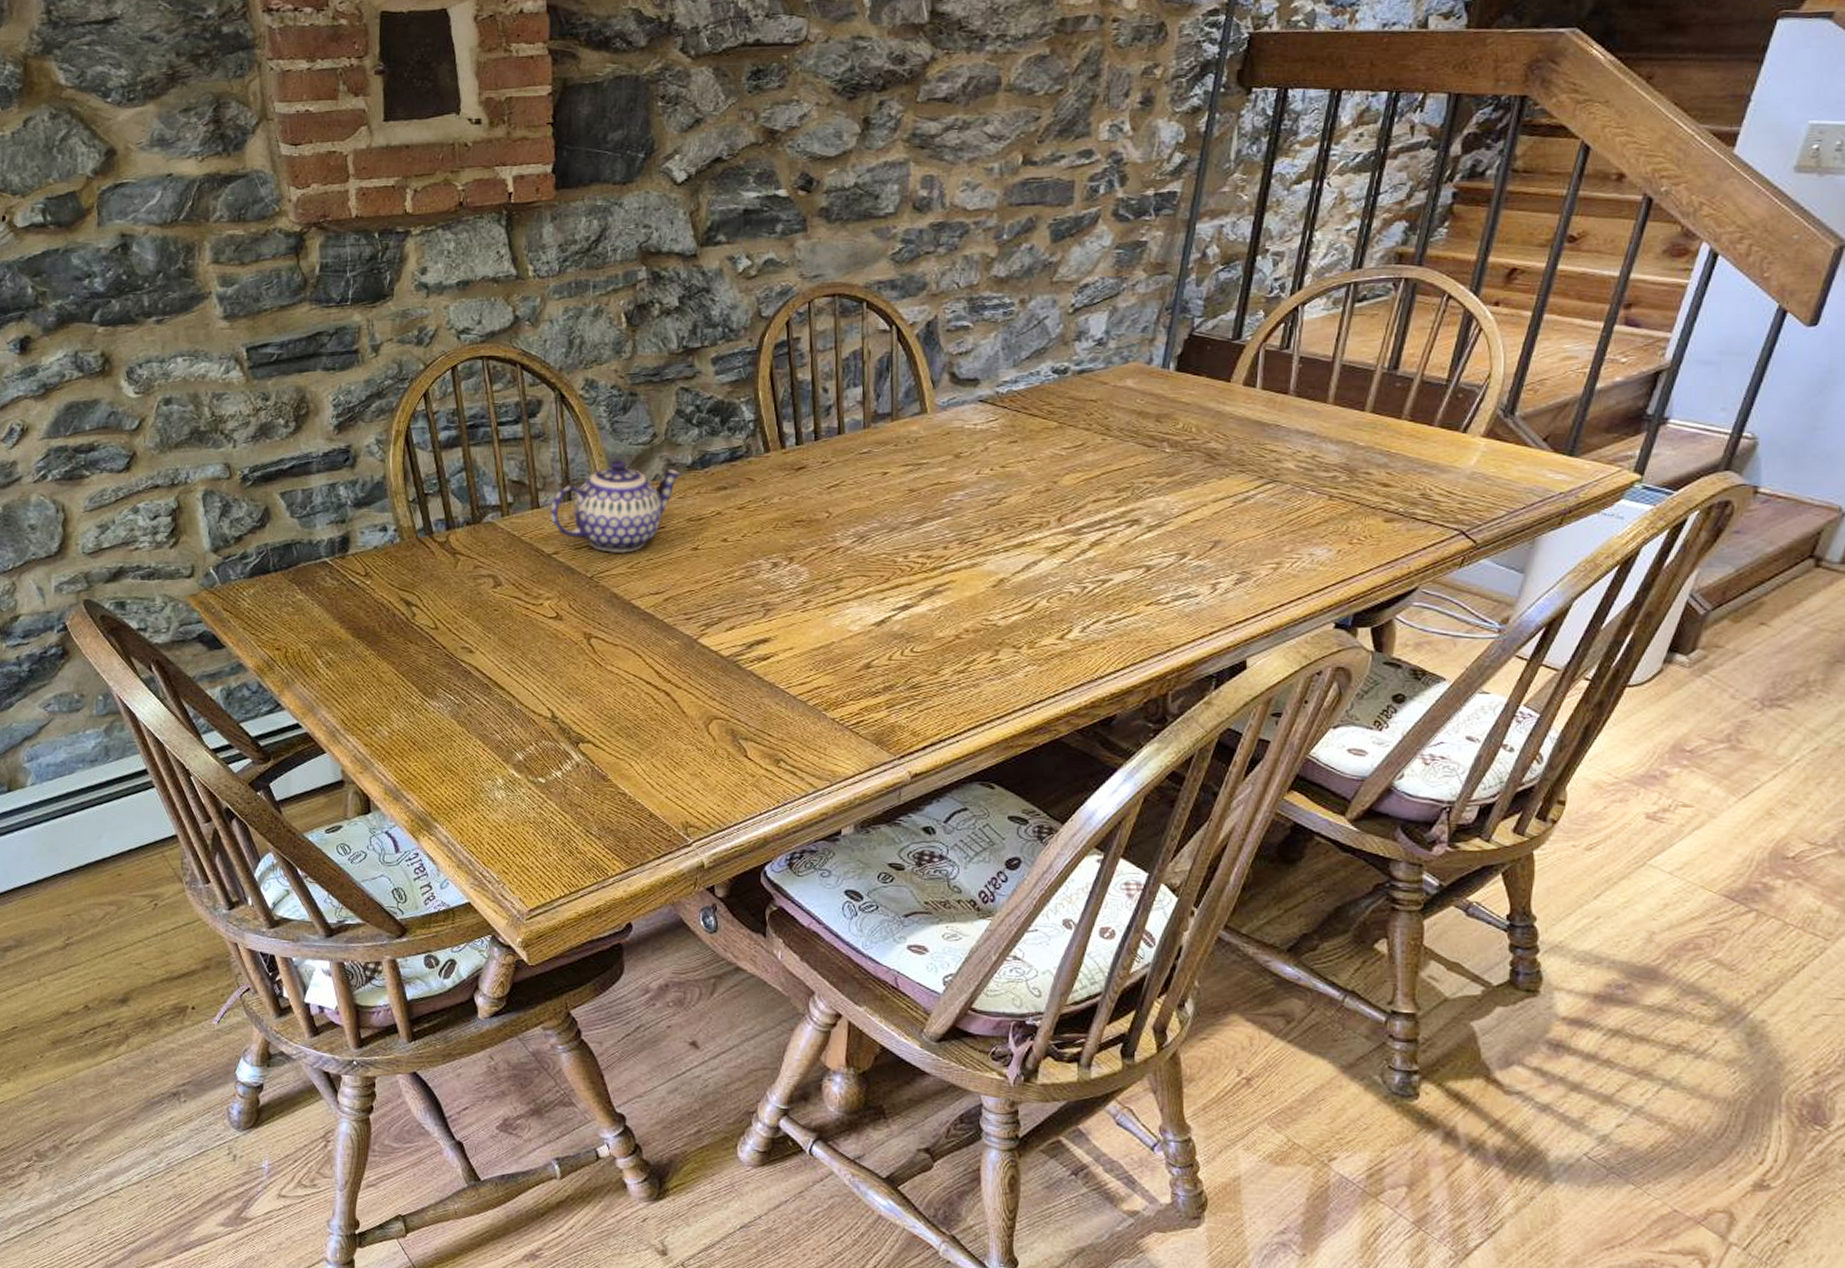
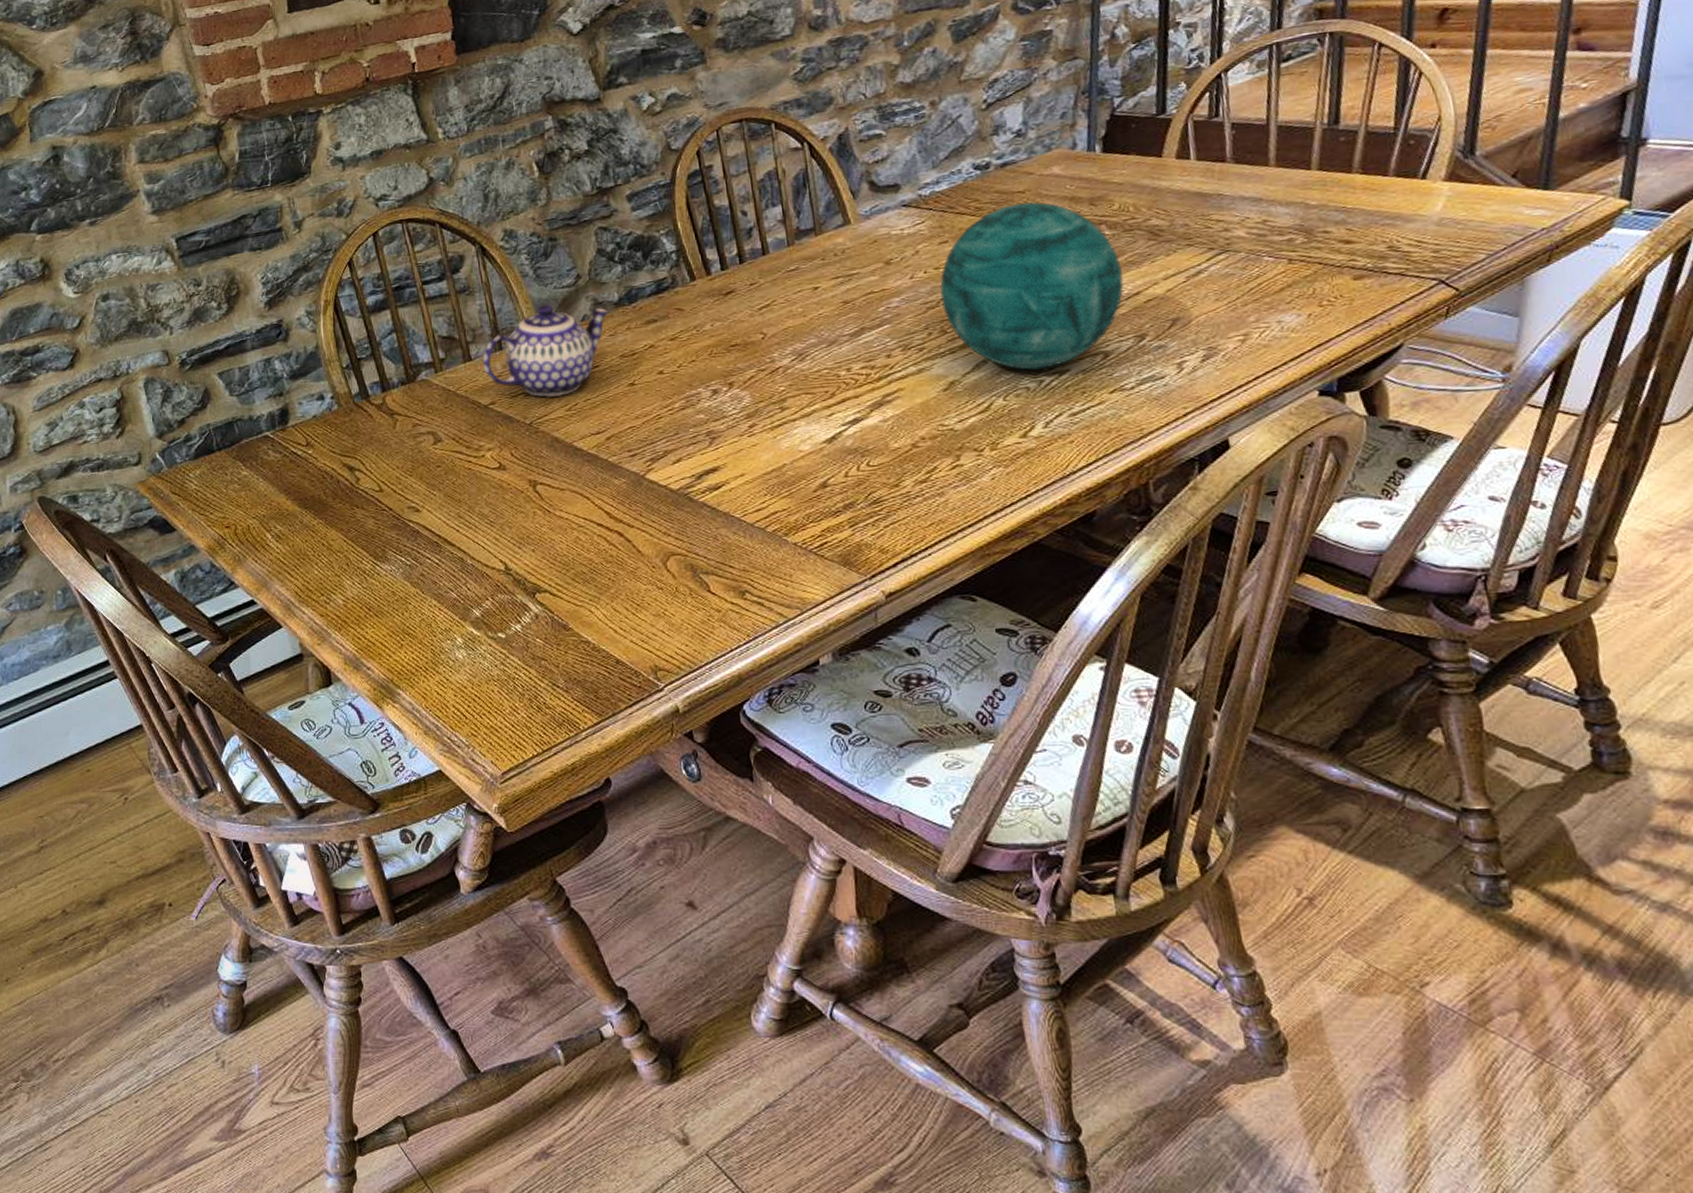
decorative orb: none [1002,412,1176,576] -> present [940,202,1124,370]

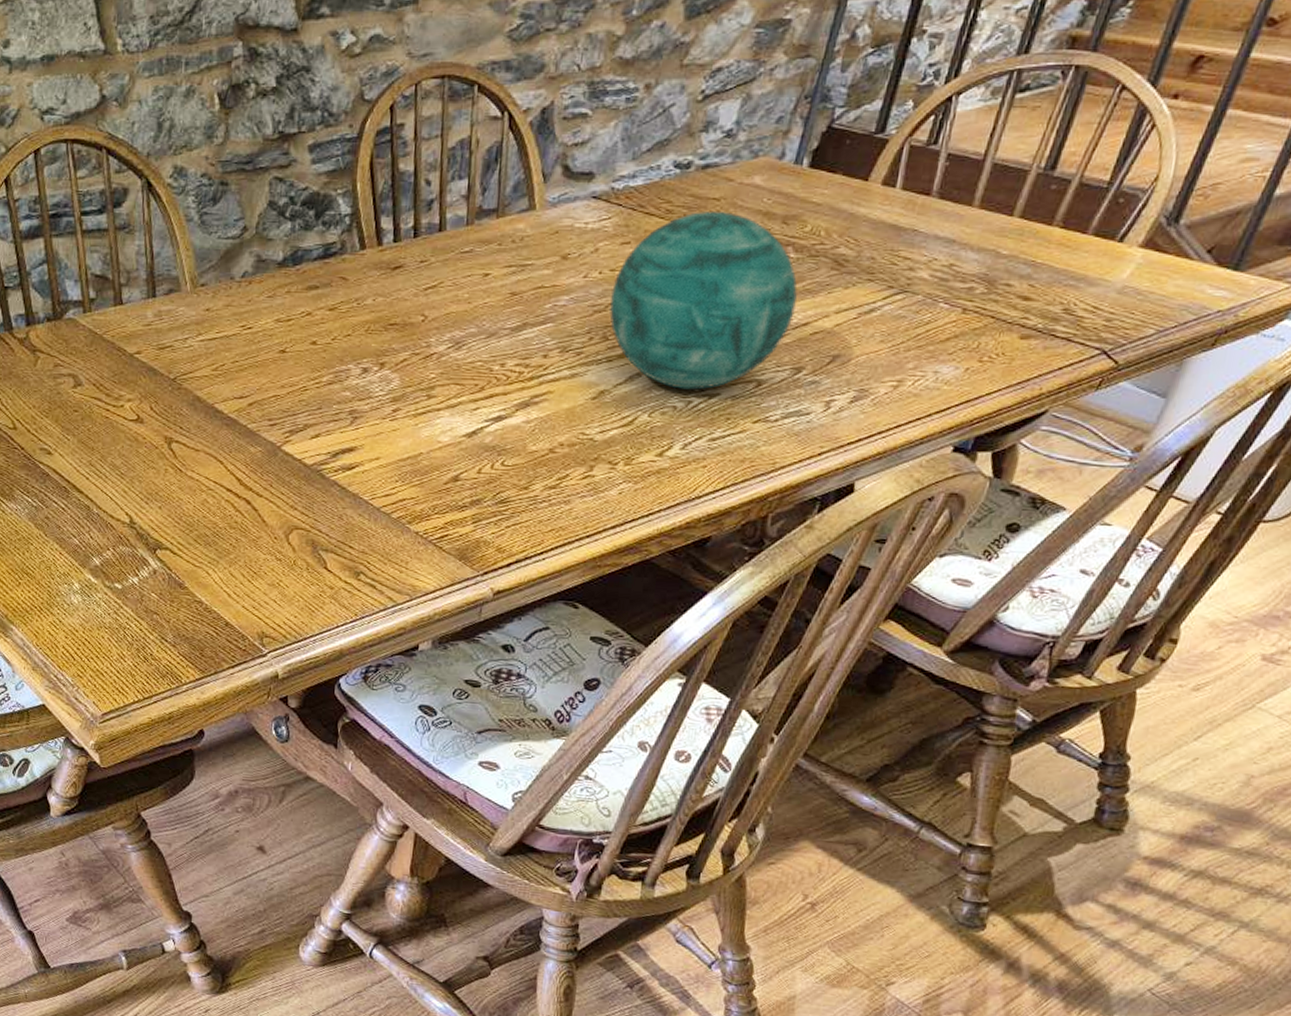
teapot: present [482,304,610,398] -> none [133,255,272,354]

